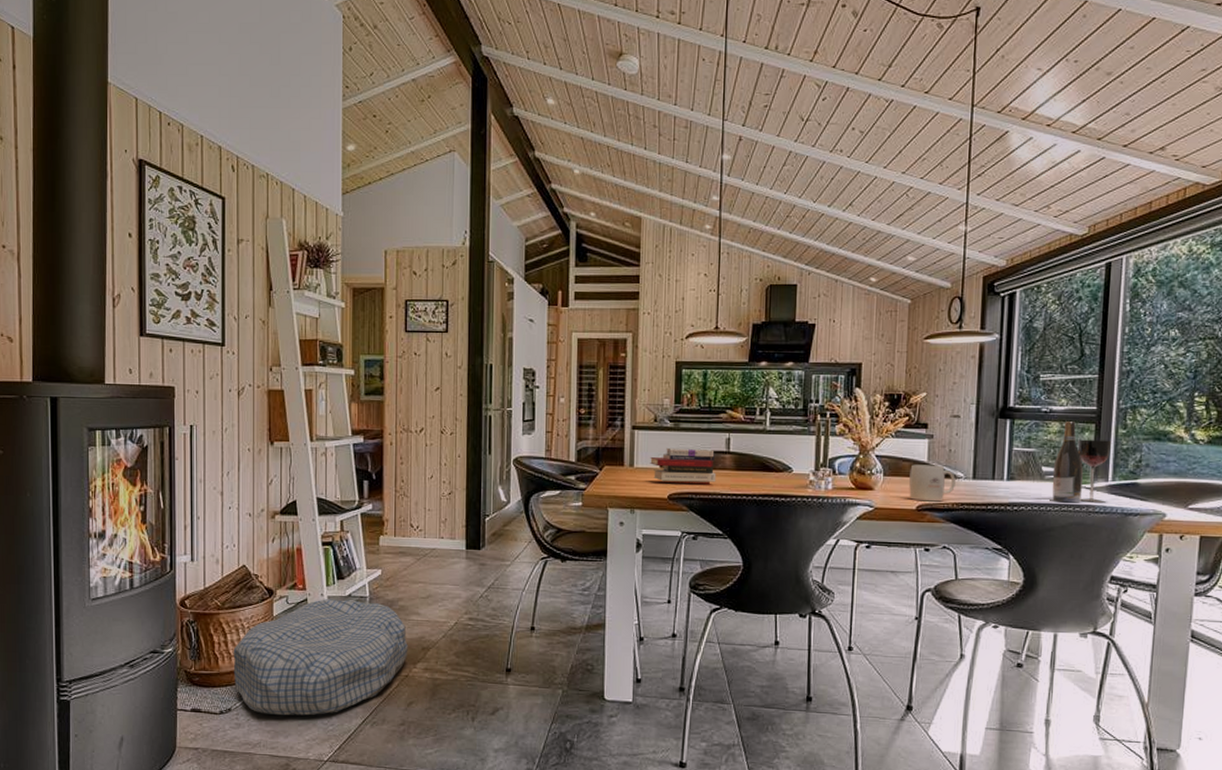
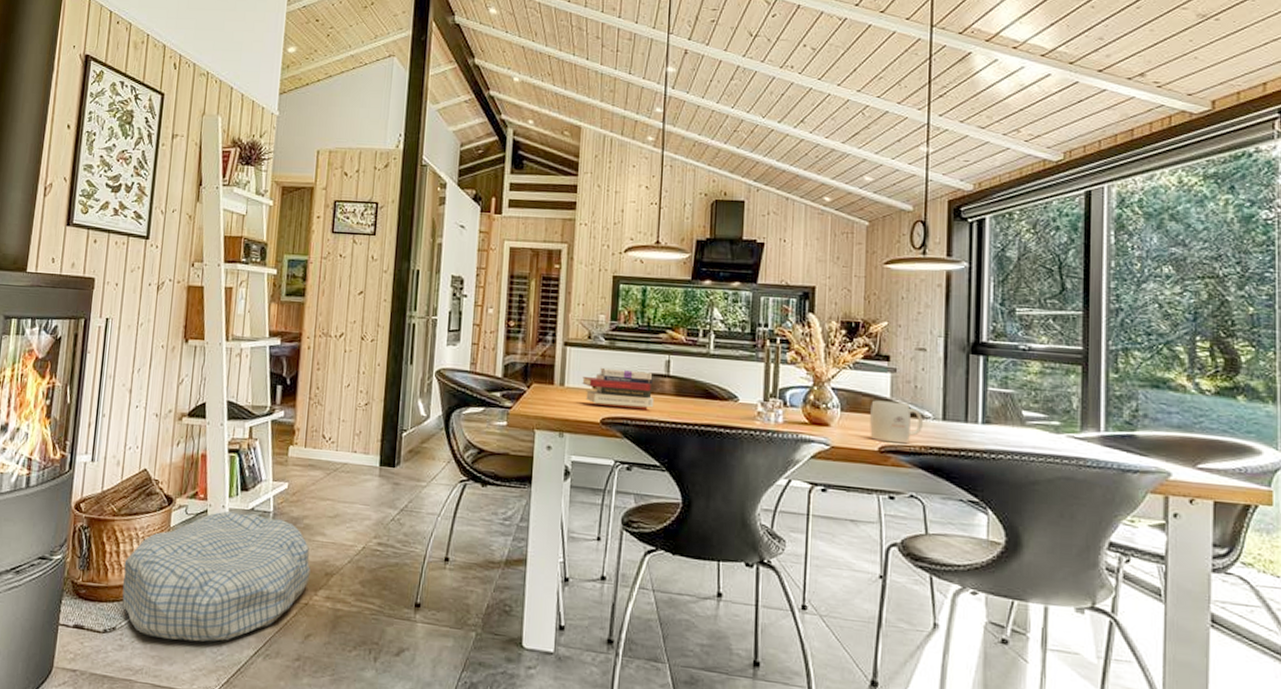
wine bottle: present [1052,421,1083,503] -> none [1034,361,1070,455]
wineglass: present [1077,439,1111,503] -> none [1062,382,1101,456]

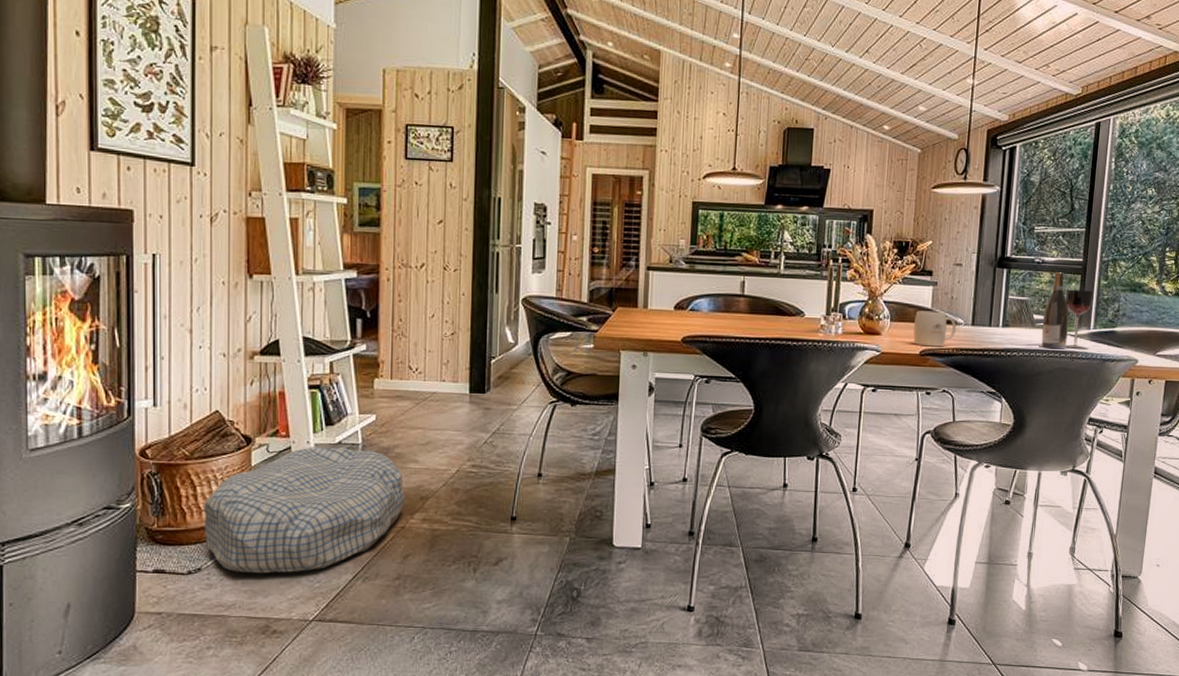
books: present [582,367,655,411] -> none [664,289,731,328]
wine bottle: none [1034,361,1070,455] -> present [1041,272,1069,349]
wineglass: none [1062,382,1101,456] -> present [1065,289,1094,349]

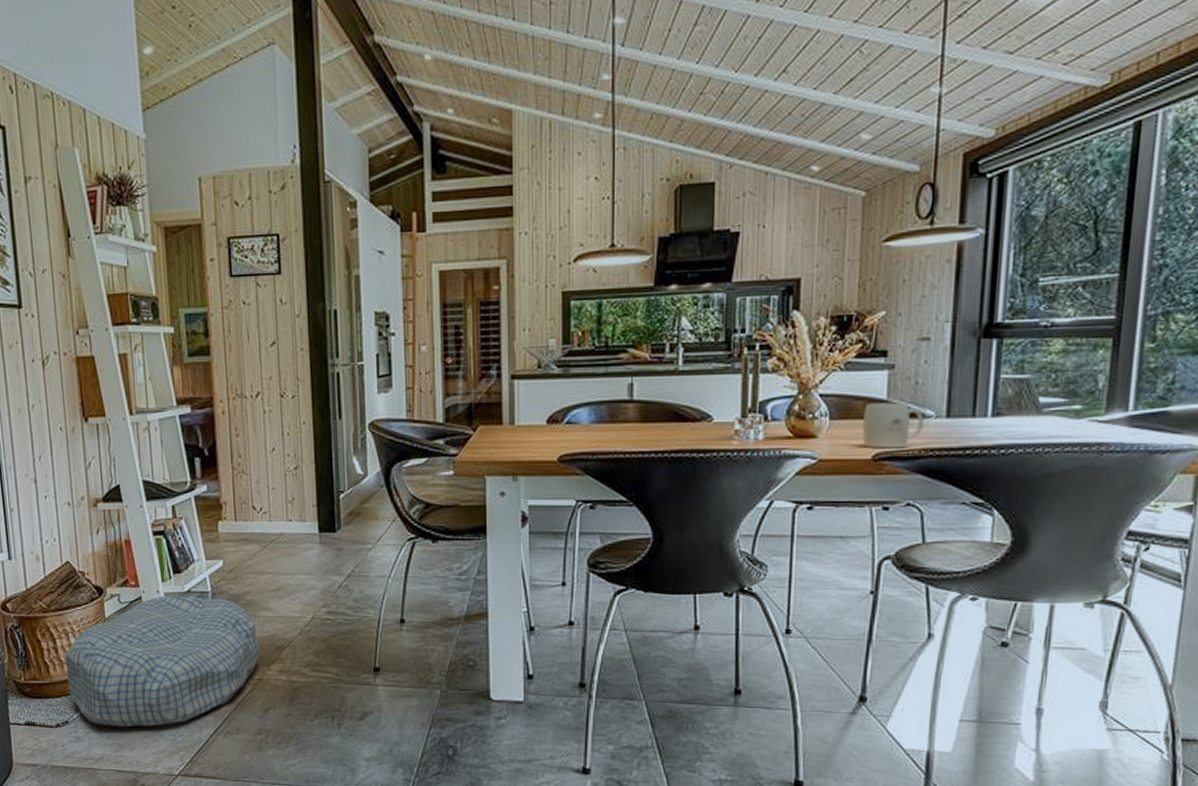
wine bottle: present [1041,272,1069,349] -> none [1051,337,1095,442]
wineglass: present [1065,289,1094,349] -> none [1087,358,1134,439]

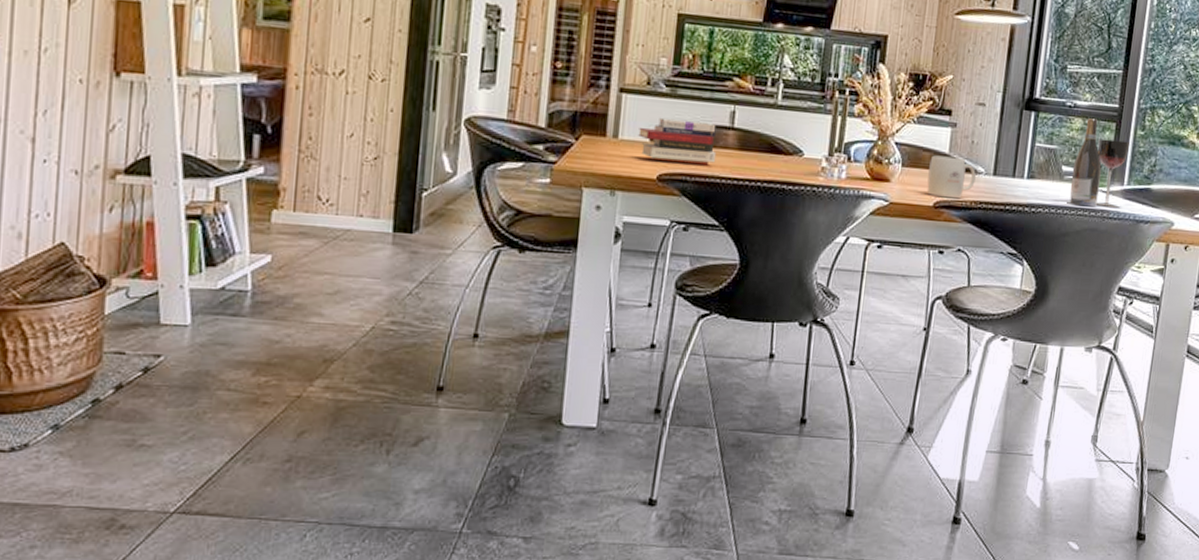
dog bed: present [64,595,260,727] -> none [35,292,304,453]
books: none [534,397,617,443] -> present [638,117,717,166]
wine bottle: none [1051,337,1095,442] -> present [1069,118,1102,207]
wineglass: none [1087,358,1134,439] -> present [1095,138,1130,208]

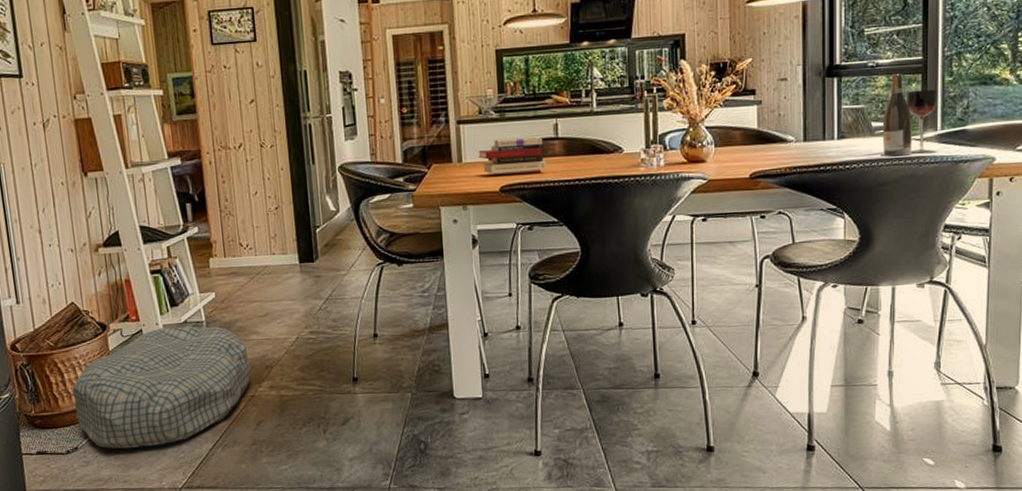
dog bed: none [35,292,304,453] -> present [72,325,252,449]
mug: present [926,155,976,199] -> none [741,130,787,169]

